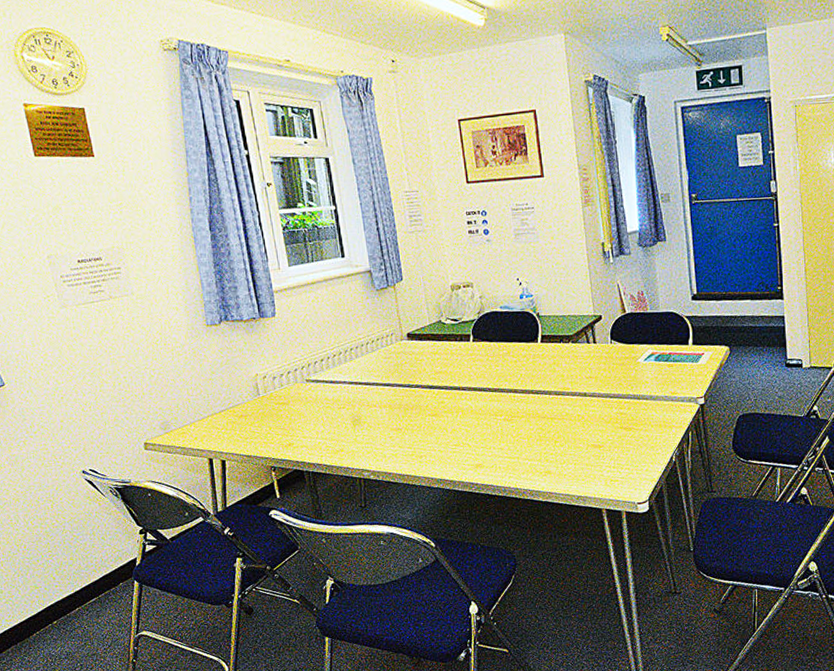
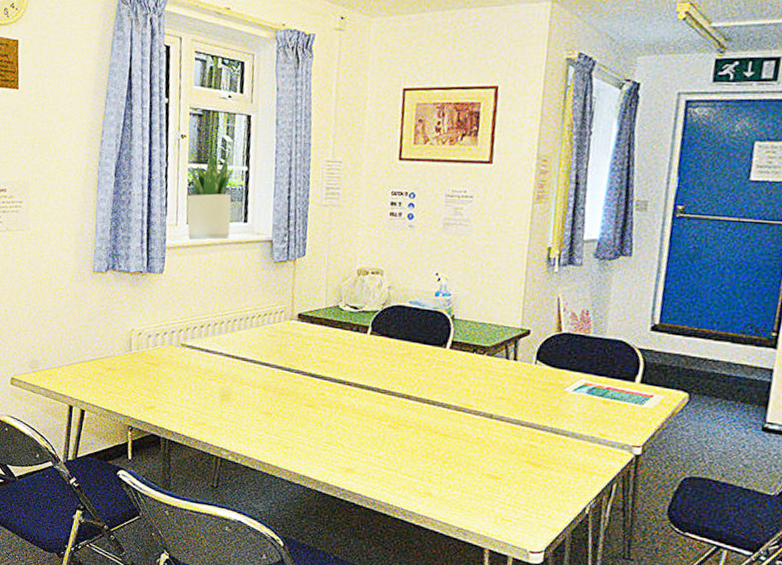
planter: none [281,193,331,281] -> present [186,150,233,240]

